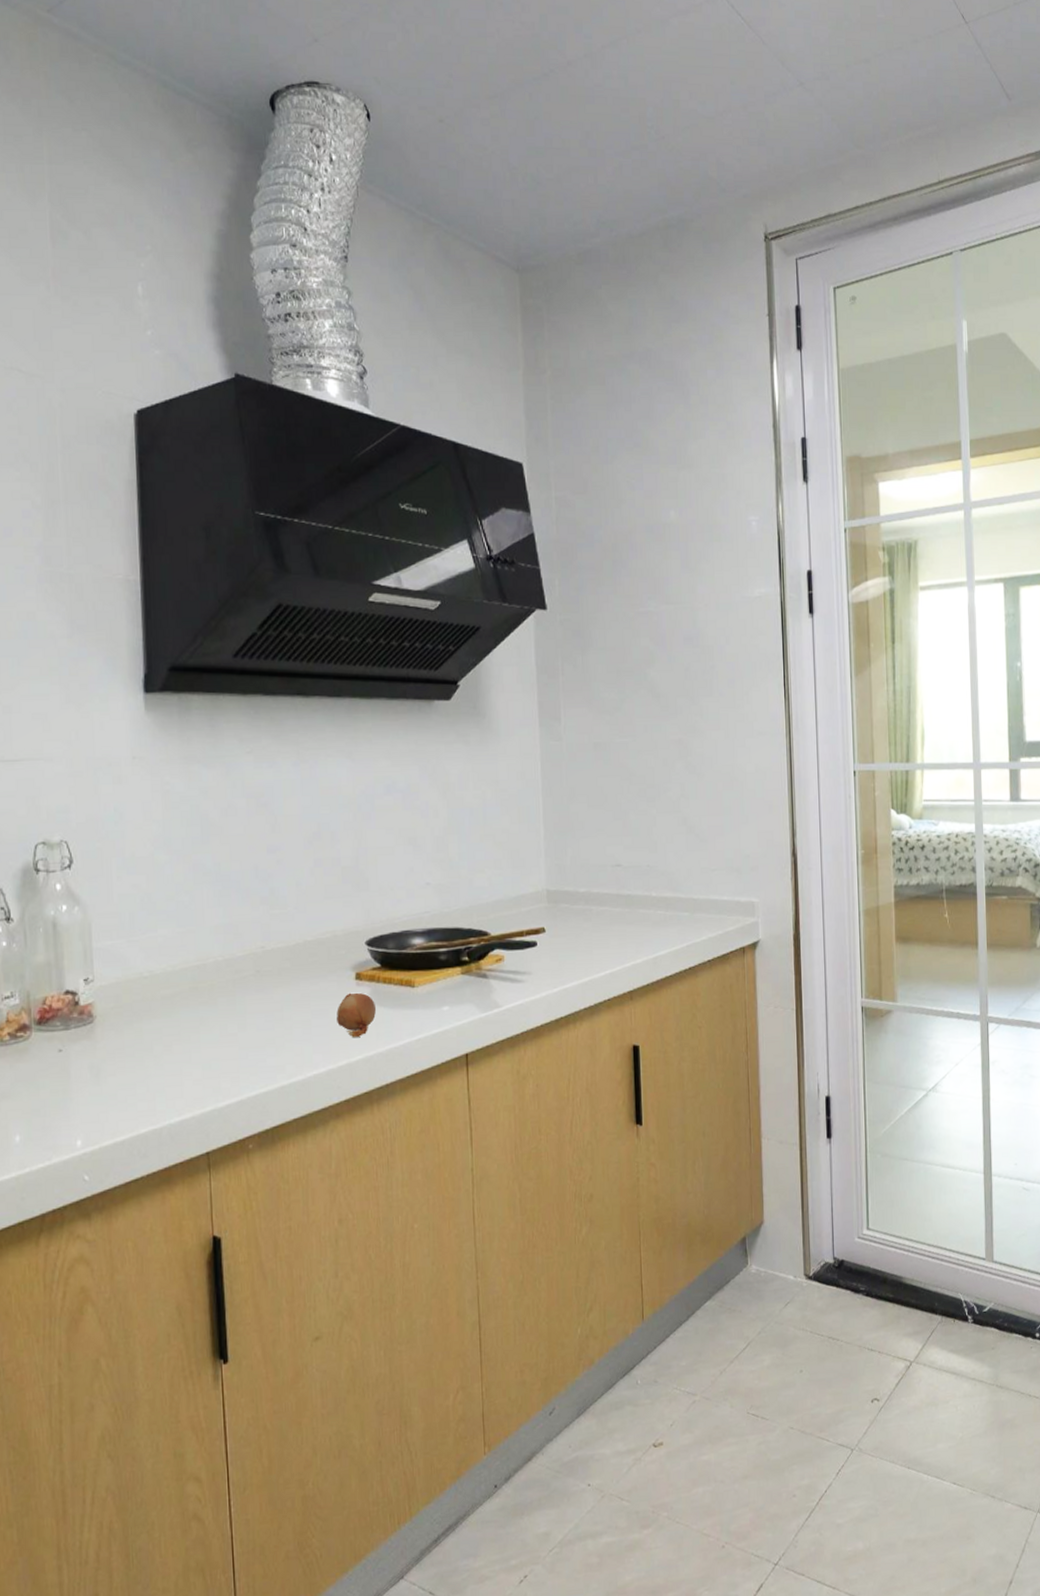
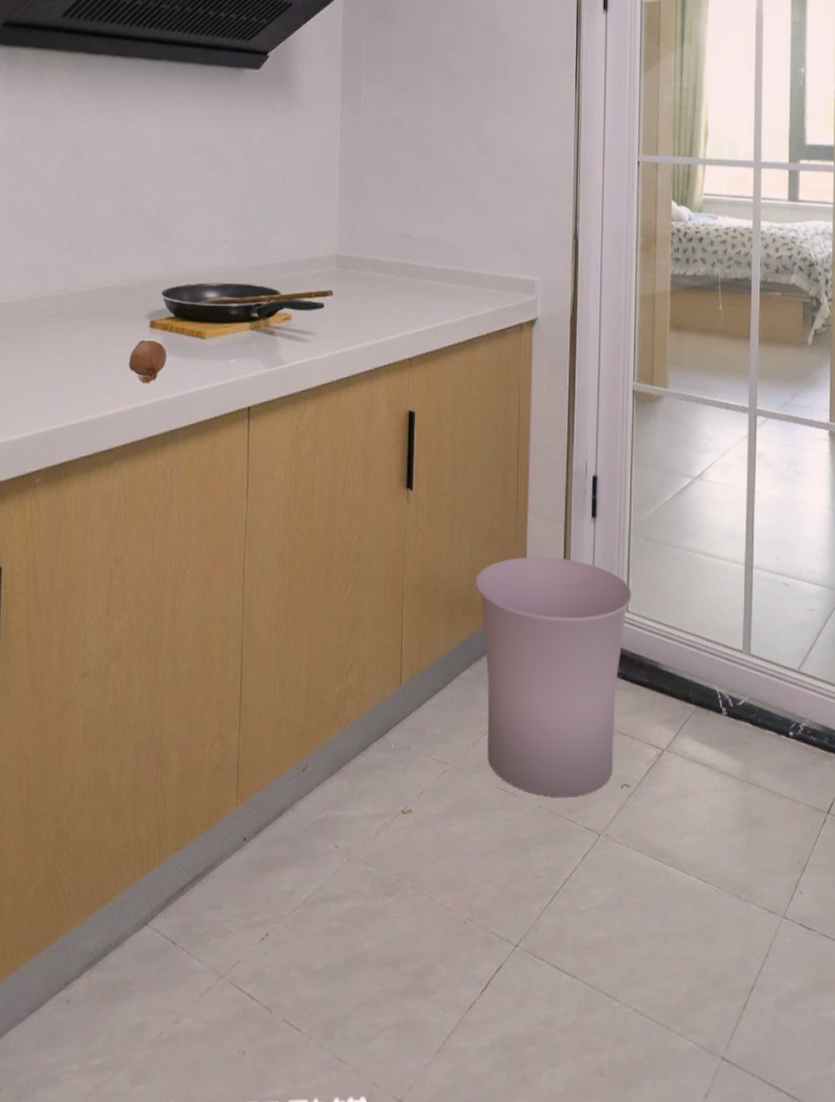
waste bin: none [713,1181,872,1417] -> present [476,556,632,797]

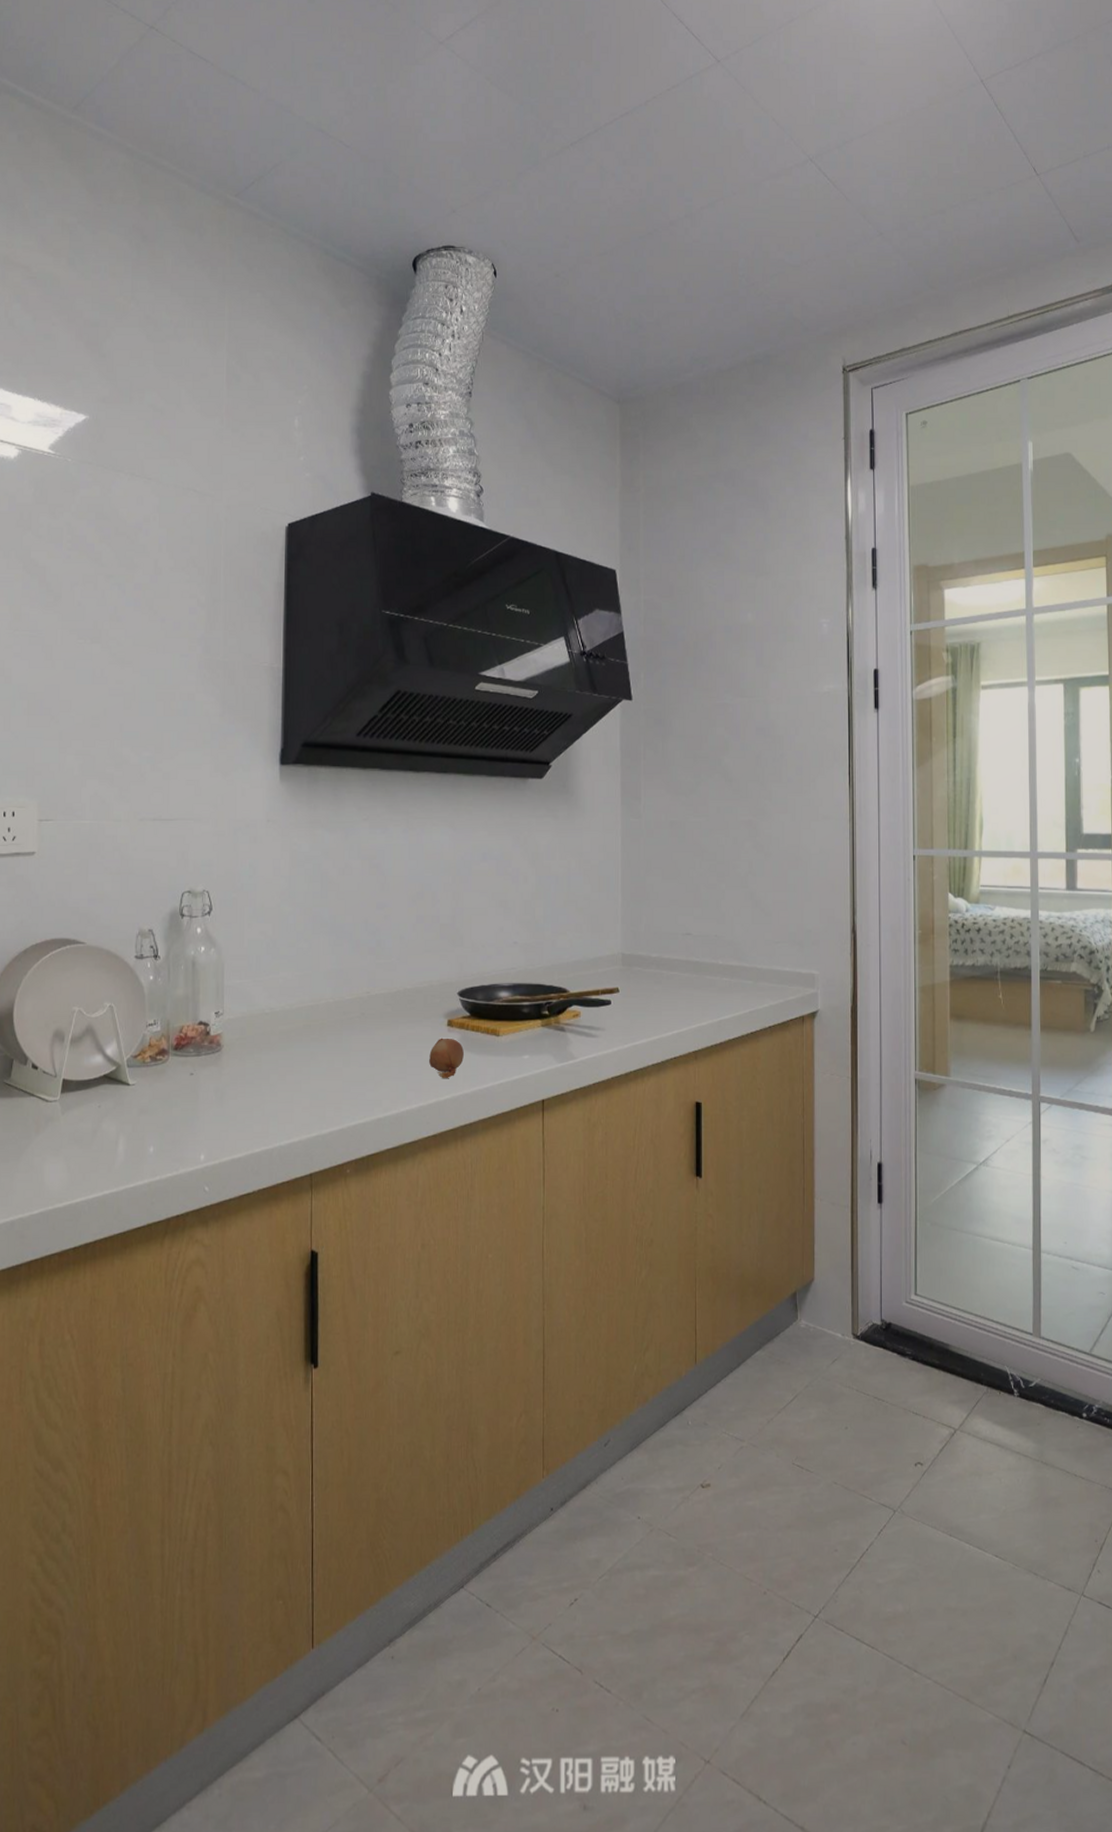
waste bin: present [476,556,632,797] -> none [766,1241,920,1474]

